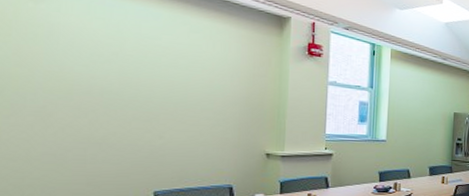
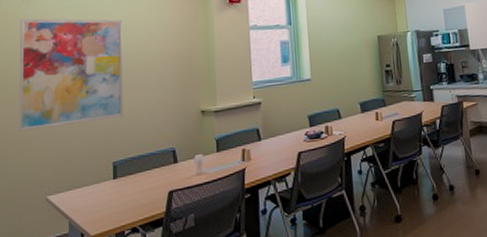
wall art: none [20,18,176,148] -> present [18,18,124,132]

